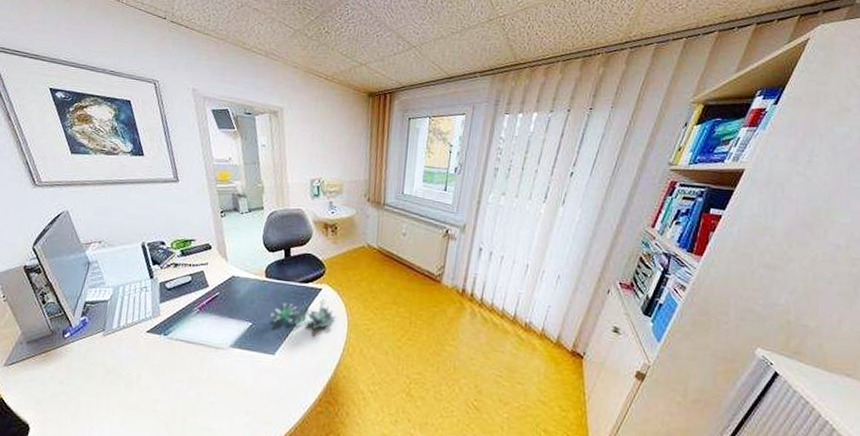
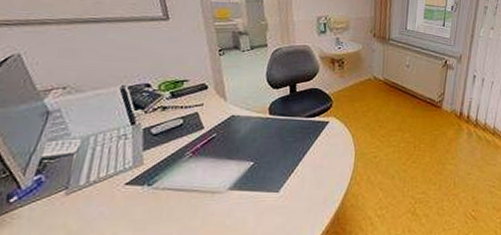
succulent plant: present [271,299,336,330] -> none [275,131,344,162]

